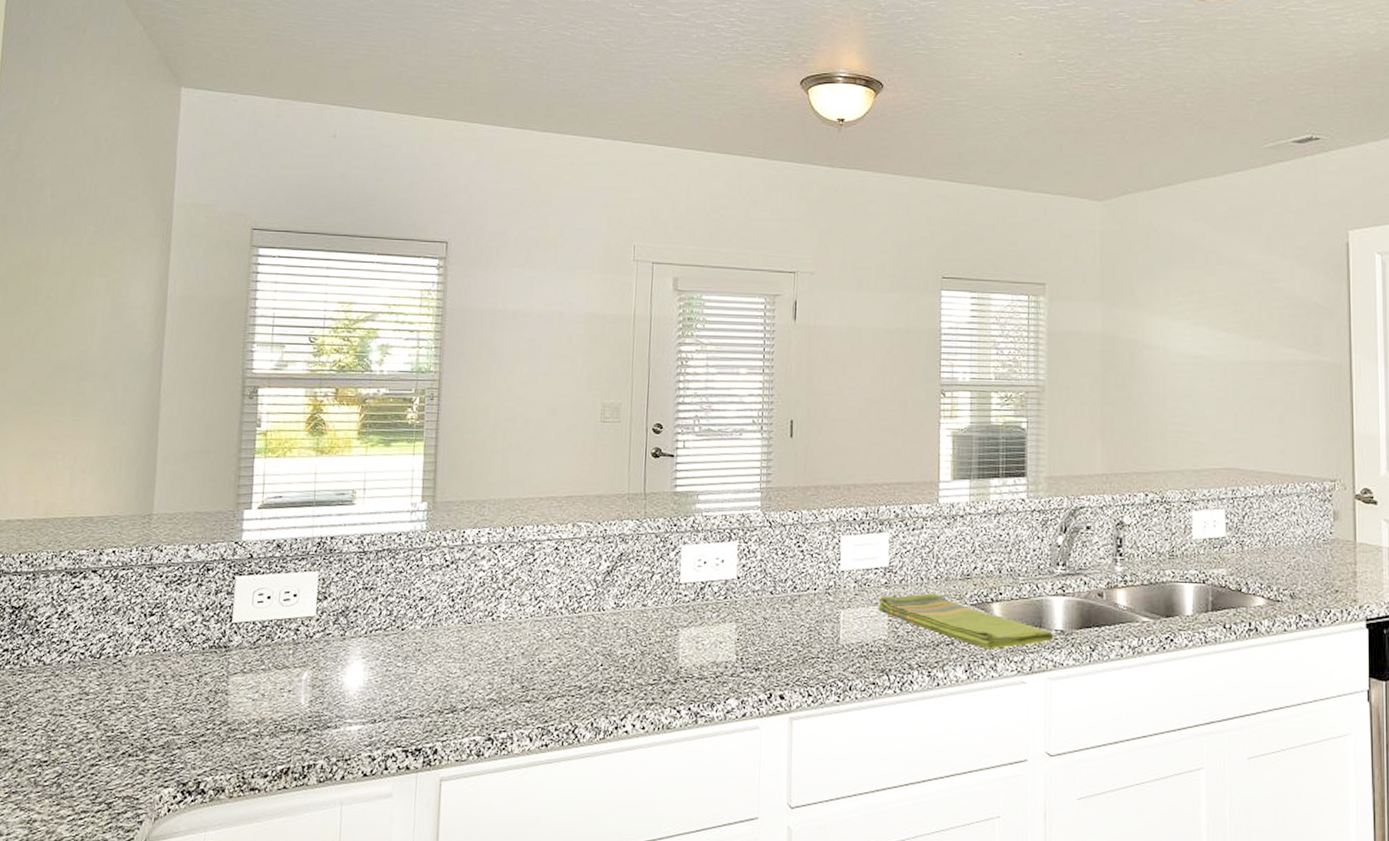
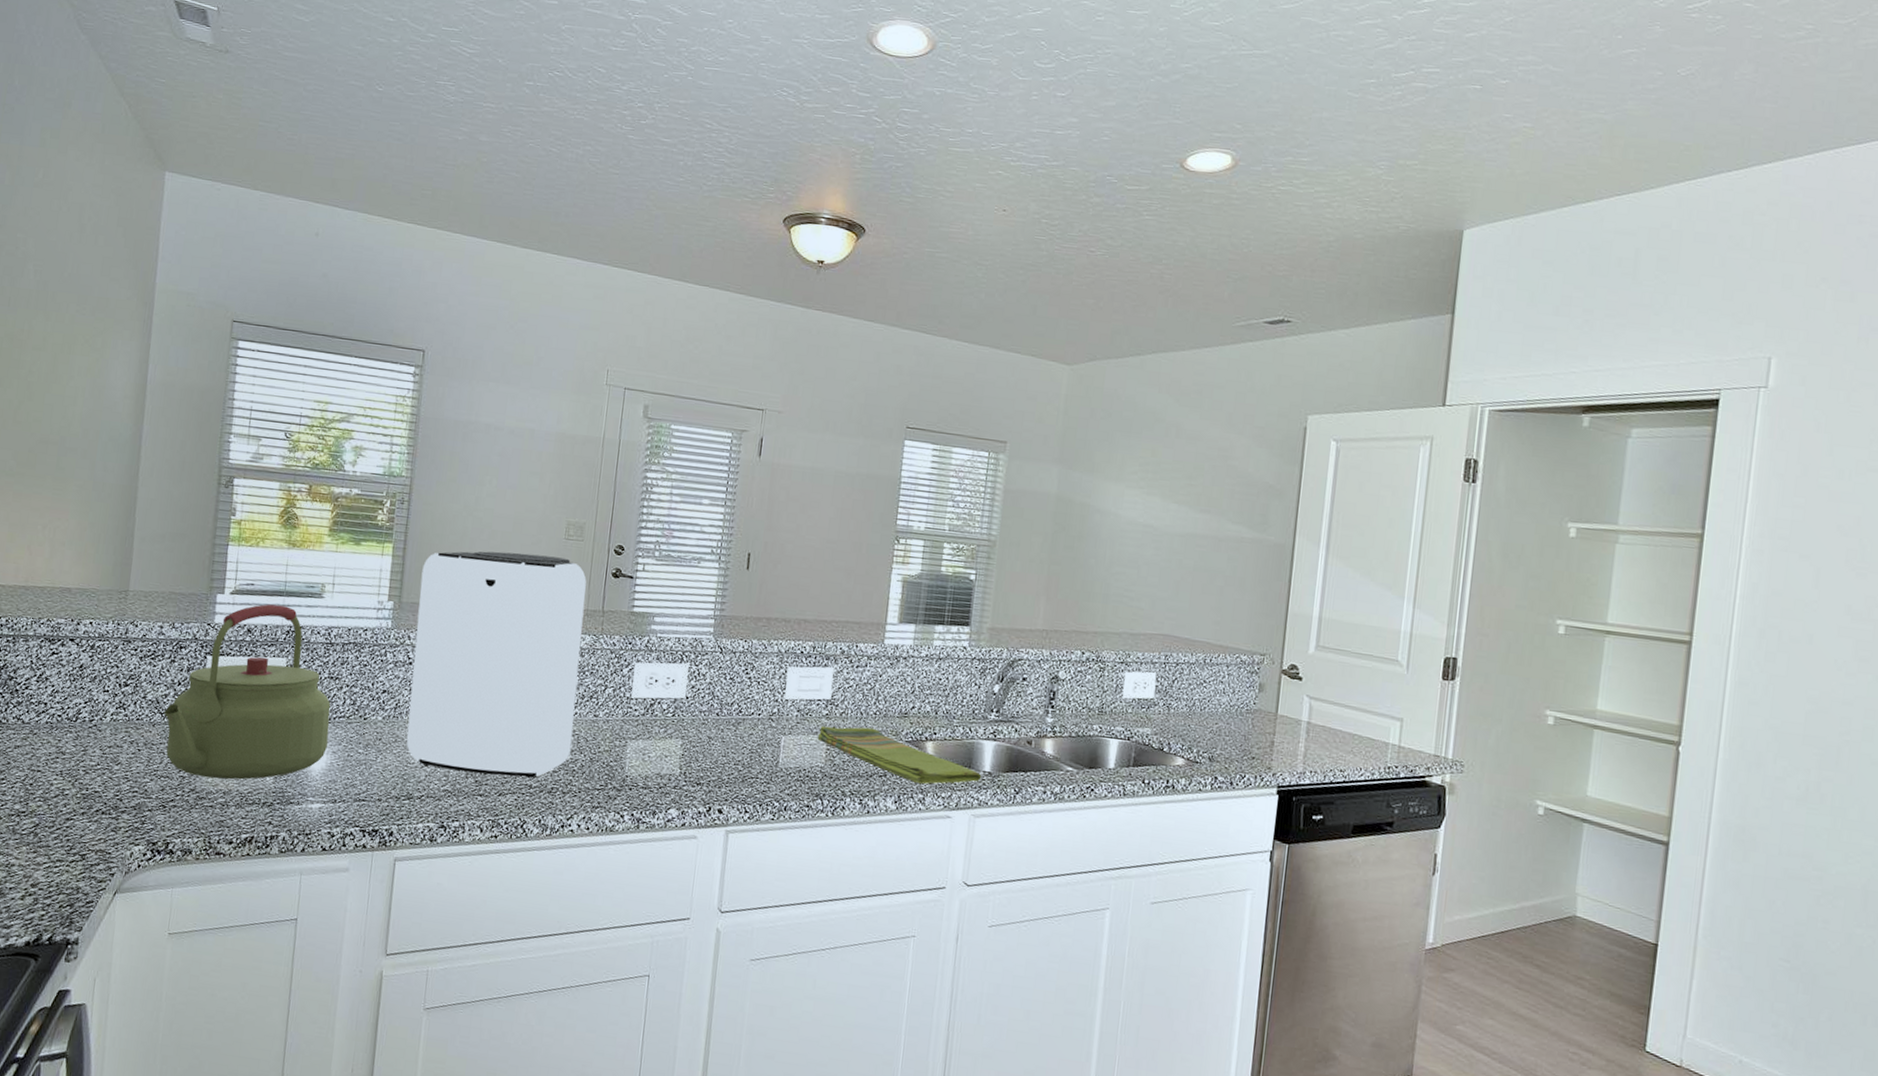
kettle: none [191,516,367,708] -> present [163,604,331,780]
coffee maker: none [447,440,626,678] -> present [406,551,587,778]

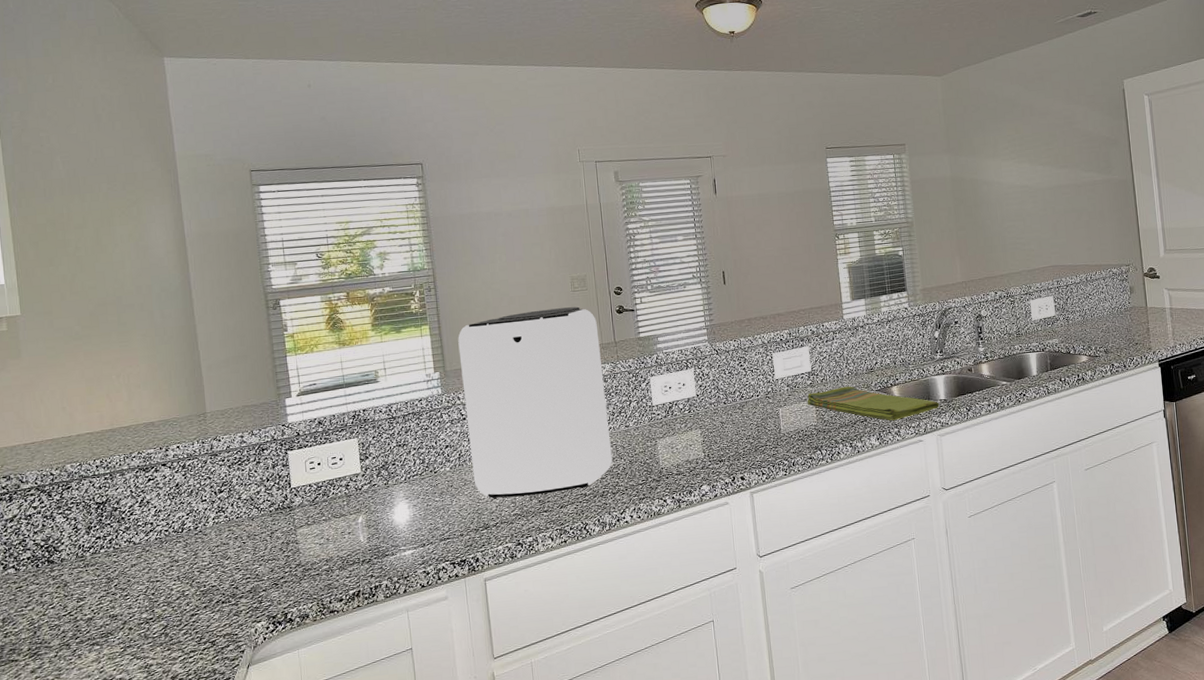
kettle: present [163,604,331,780] -> none [258,395,409,553]

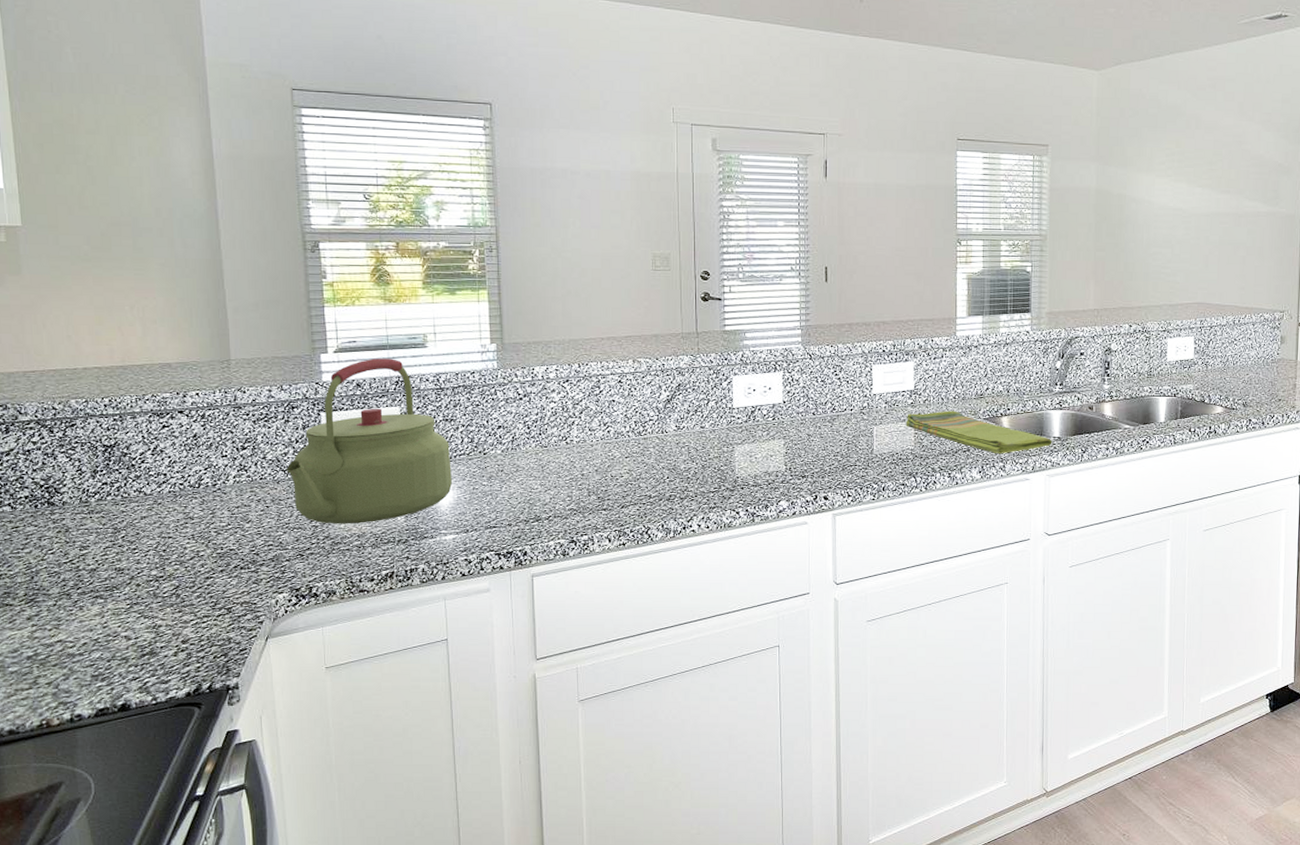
kettle: none [258,395,409,553] -> present [285,358,453,524]
coffee maker: present [458,306,613,498] -> none [519,287,683,491]

